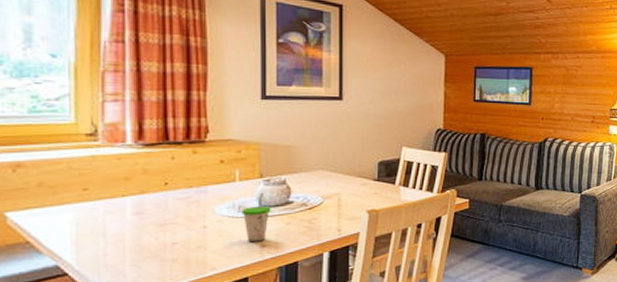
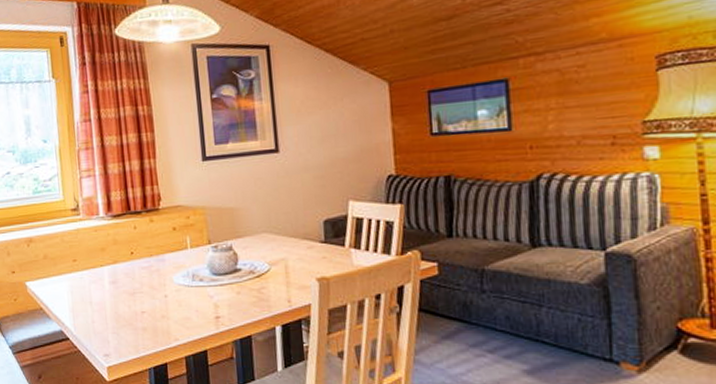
cup: present [242,192,271,242] -> none [195,259,222,313]

